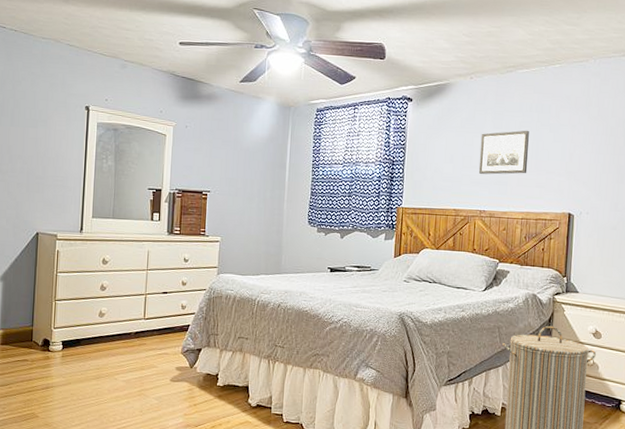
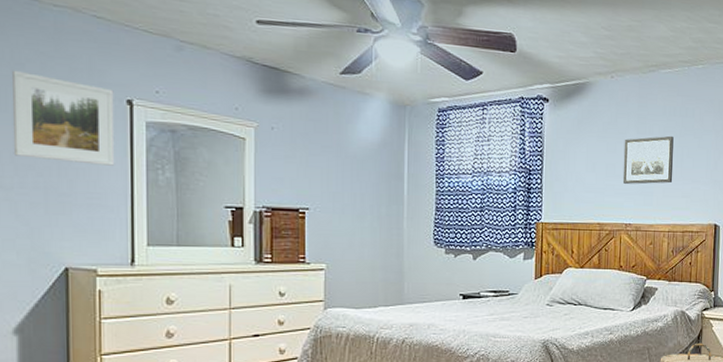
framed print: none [9,86,77,156] -> present [12,70,115,166]

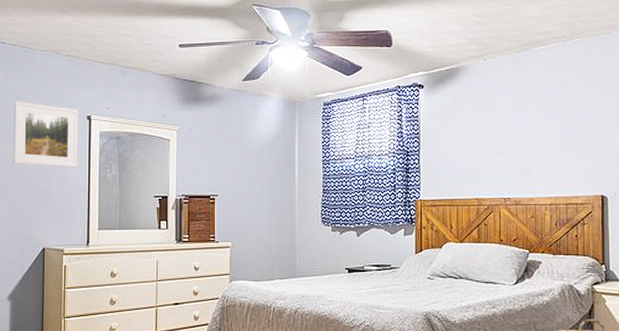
wall art: present [622,135,674,184] -> none [499,110,553,159]

